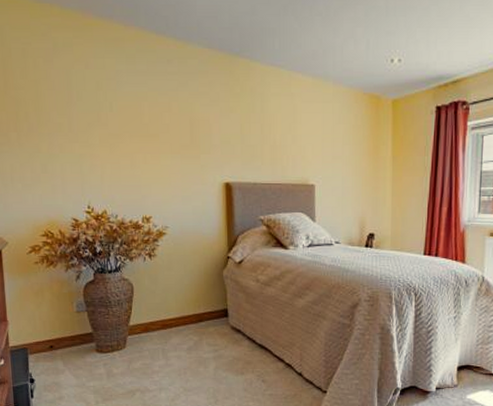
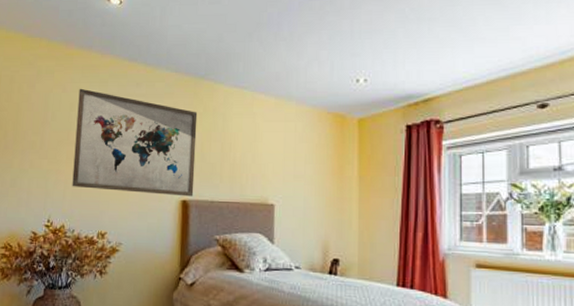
wall art: none [104,64,236,179] -> present [72,88,198,197]

